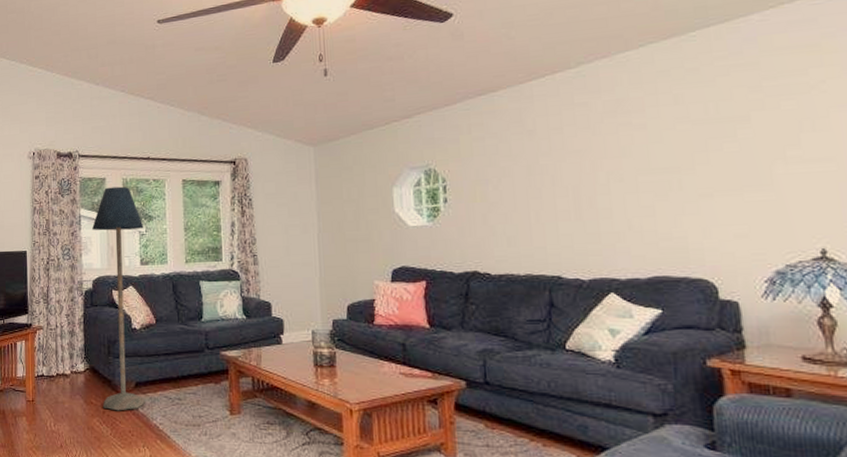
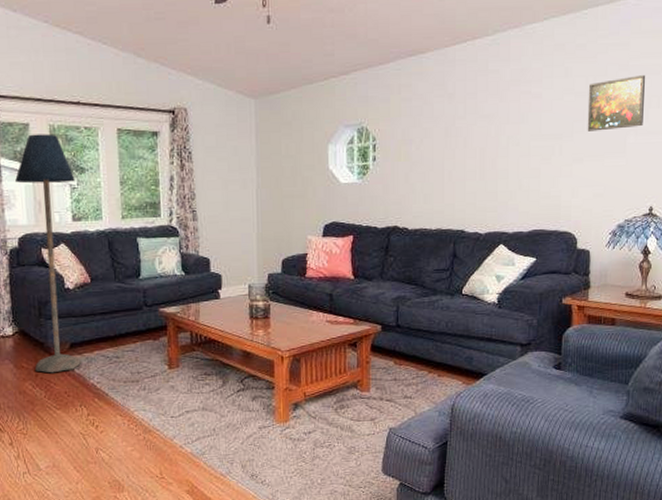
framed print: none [708,96,794,163] -> present [587,75,646,132]

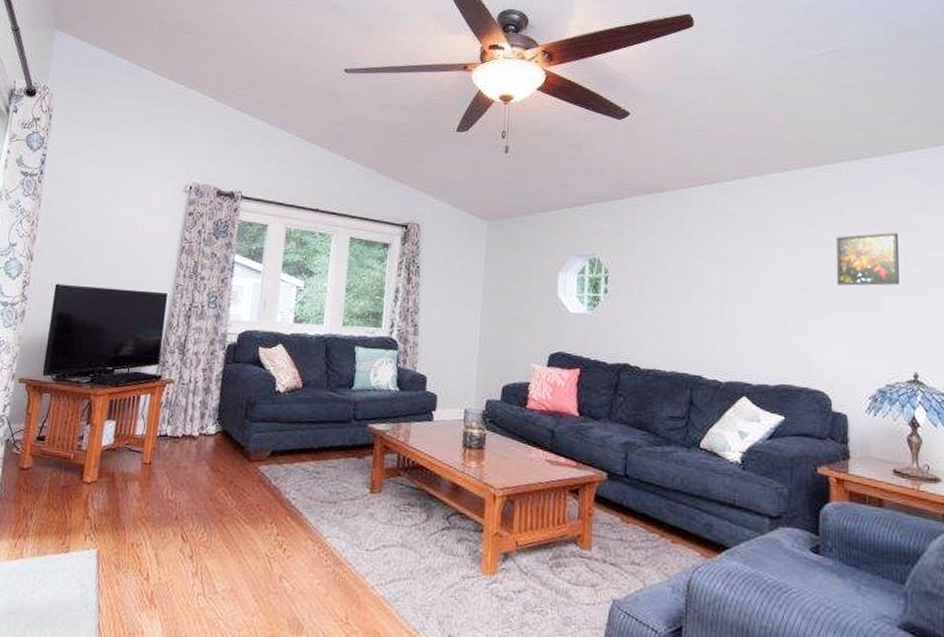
floor lamp: present [15,134,82,373] -> none [231,235,303,482]

